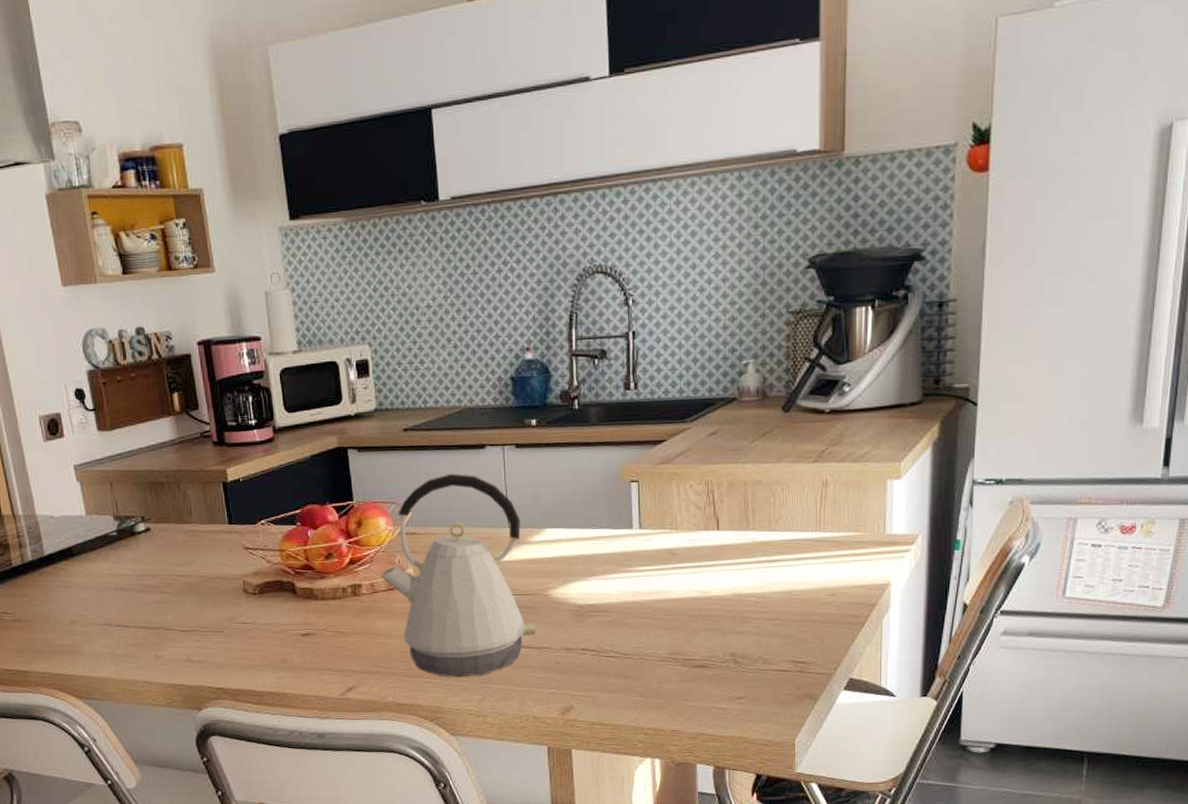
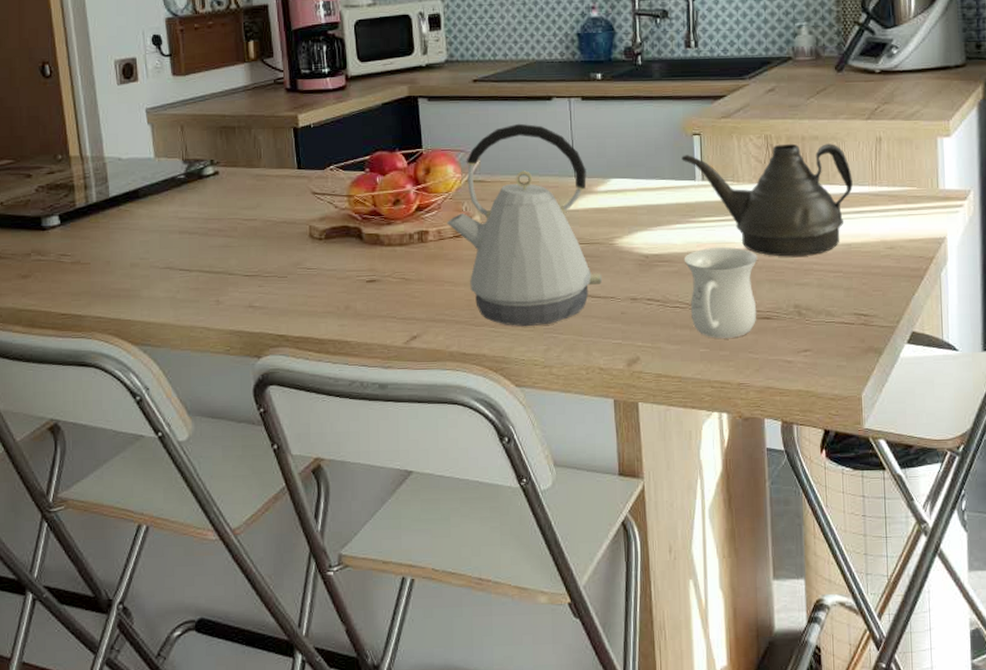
teapot: none [618,488,795,605] -> present [681,143,853,257]
mug: none [619,596,694,687] -> present [684,247,758,338]

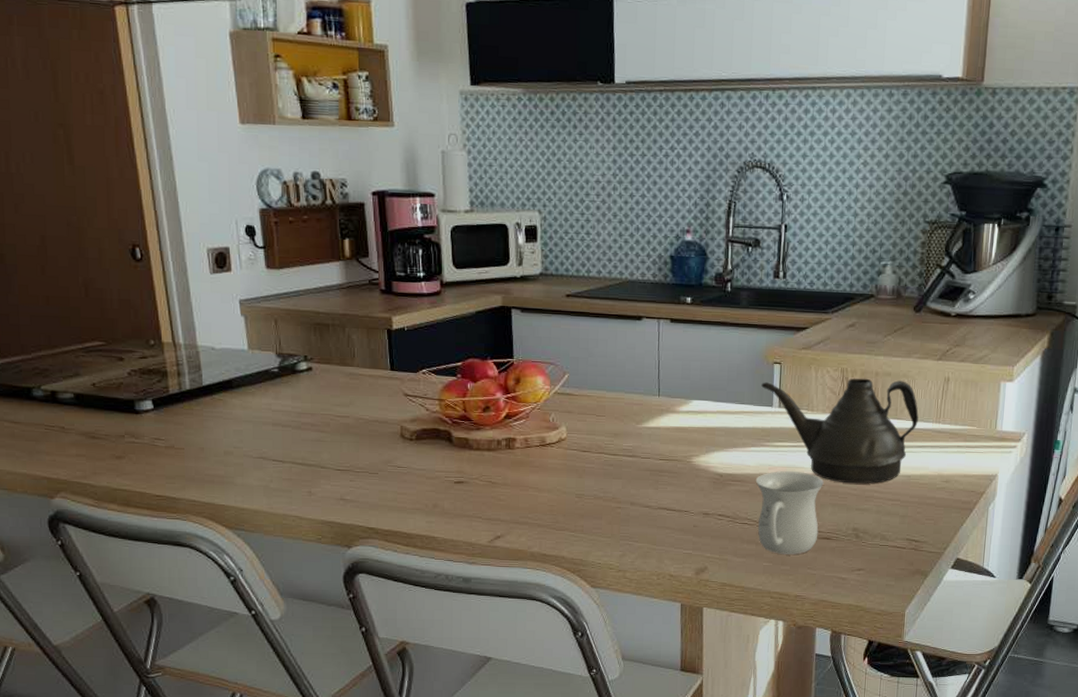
kettle: present [446,123,602,327] -> none [534,340,678,534]

